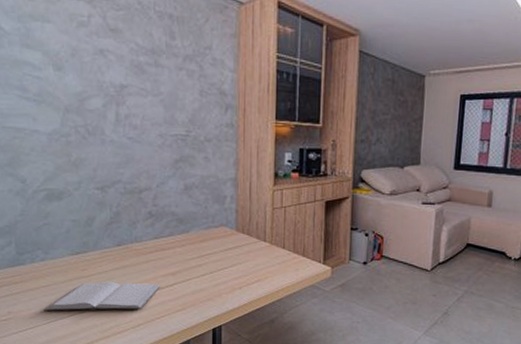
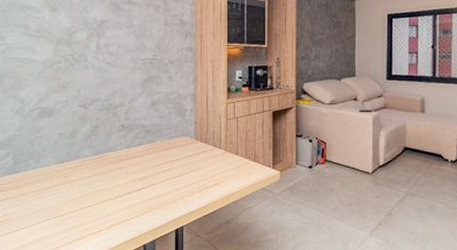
book: present [43,281,160,311] -> none [33,186,131,213]

